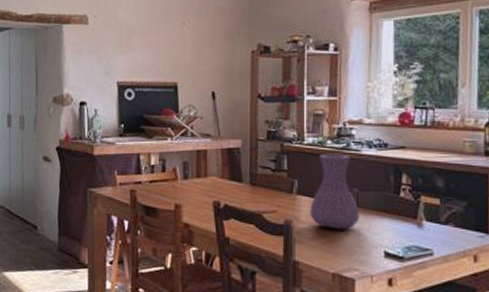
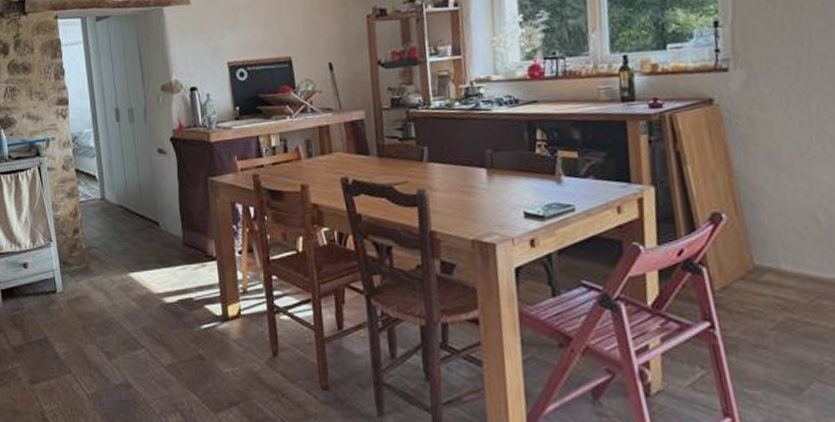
vase: present [310,154,359,230] -> none [442,115,495,195]

